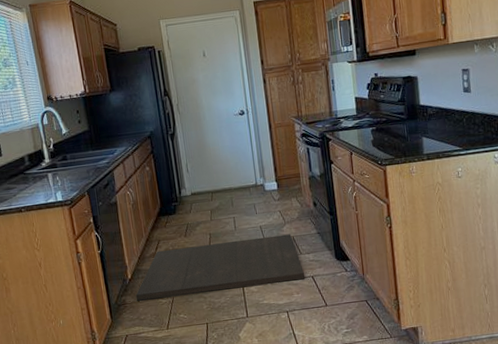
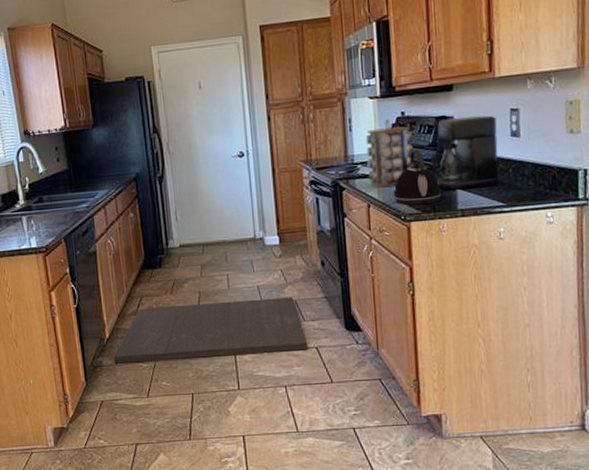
spice rack: none [346,79,386,138] -> present [365,118,414,188]
kettle: none [371,104,410,152] -> present [393,148,441,206]
coffee maker: none [400,75,456,138] -> present [431,115,499,191]

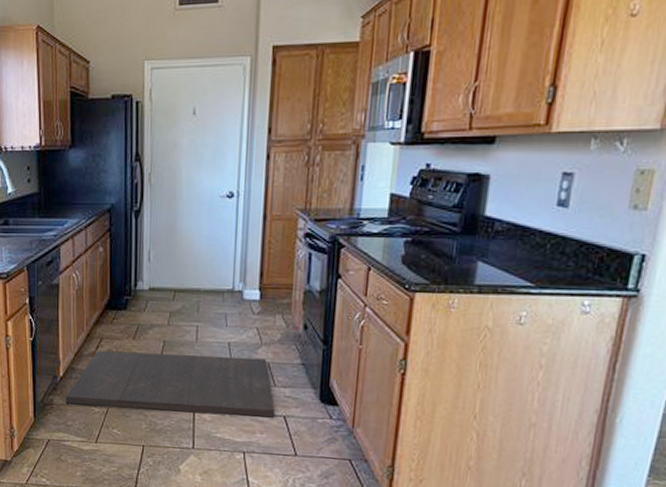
spice rack: present [365,118,414,188] -> none [373,170,436,250]
kettle: present [393,148,441,206] -> none [400,208,458,275]
coffee maker: present [431,115,499,191] -> none [452,176,543,263]

